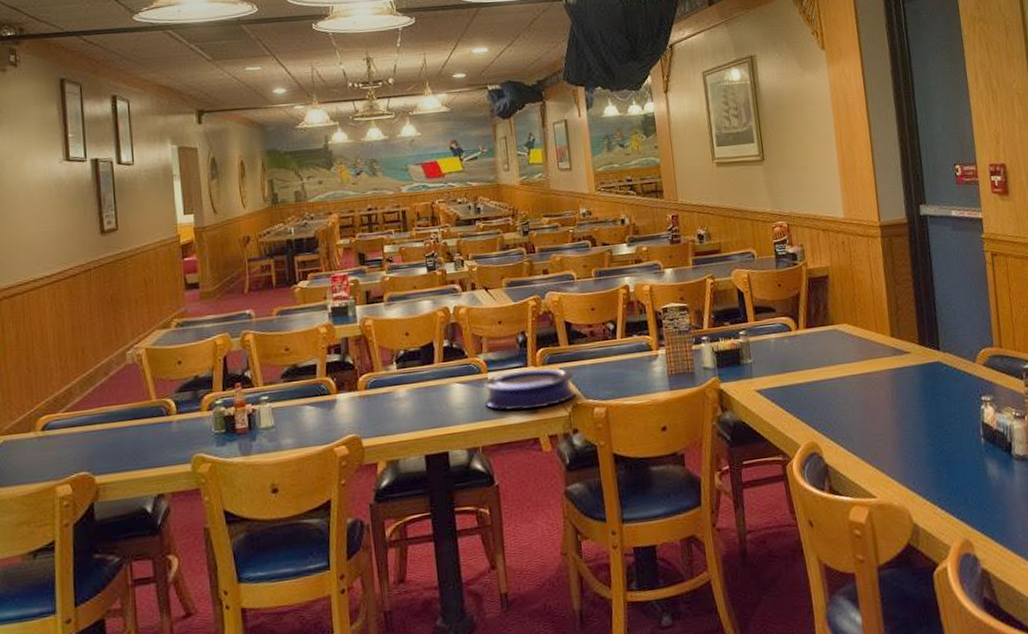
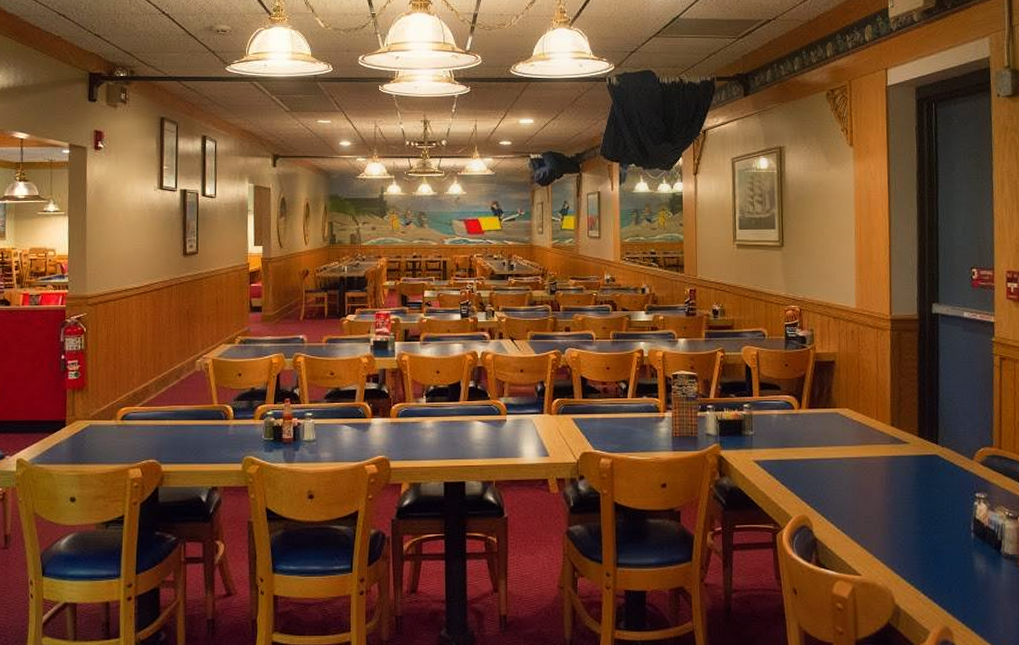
plate: present [483,367,576,410] -> none [502,415,585,453]

